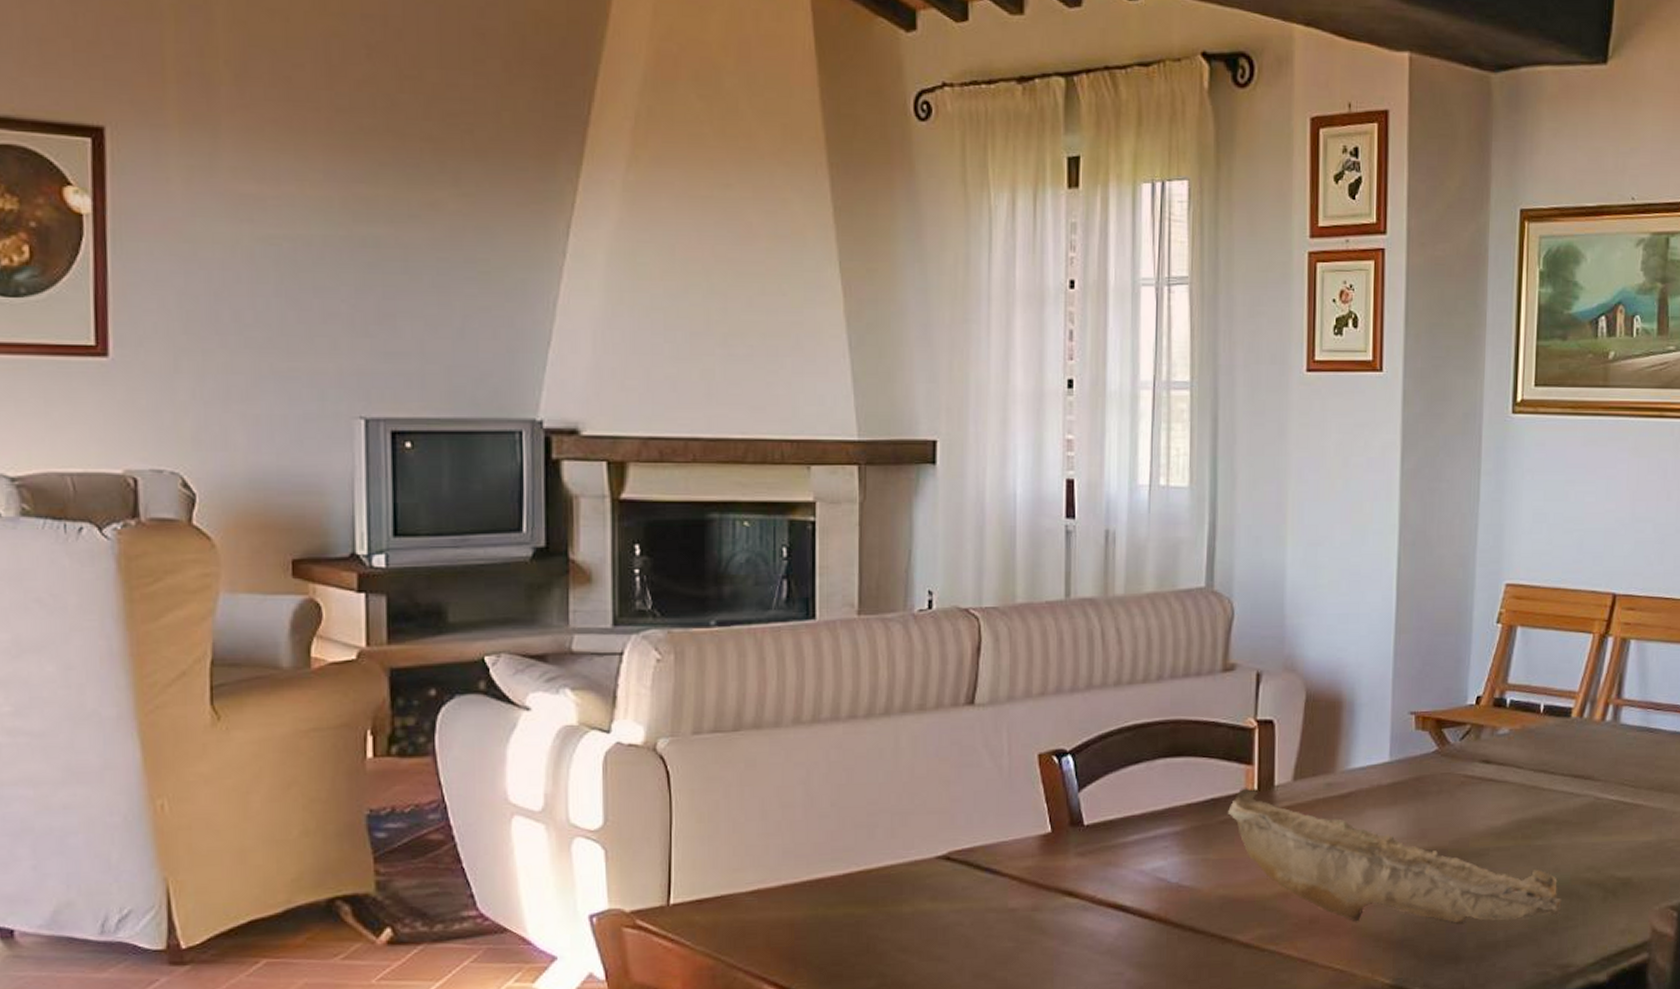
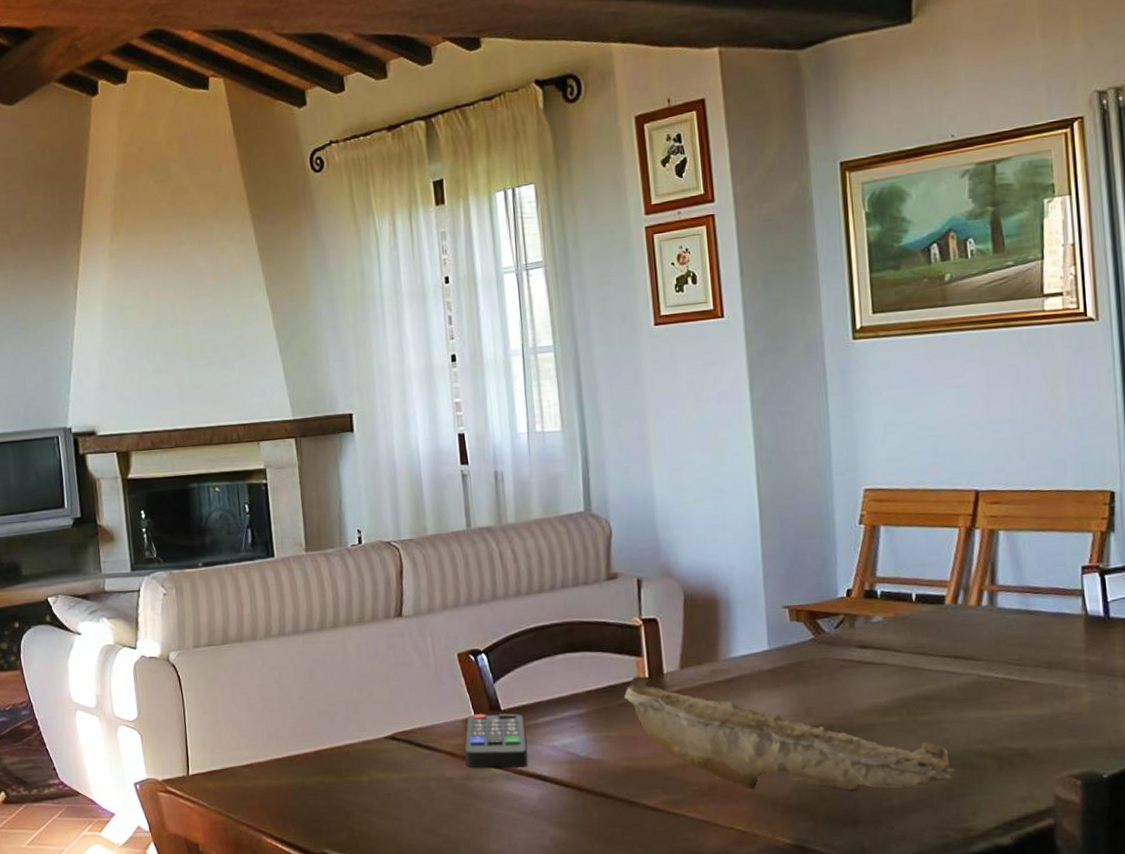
remote control: none [1034,828,1110,897] -> present [464,713,528,768]

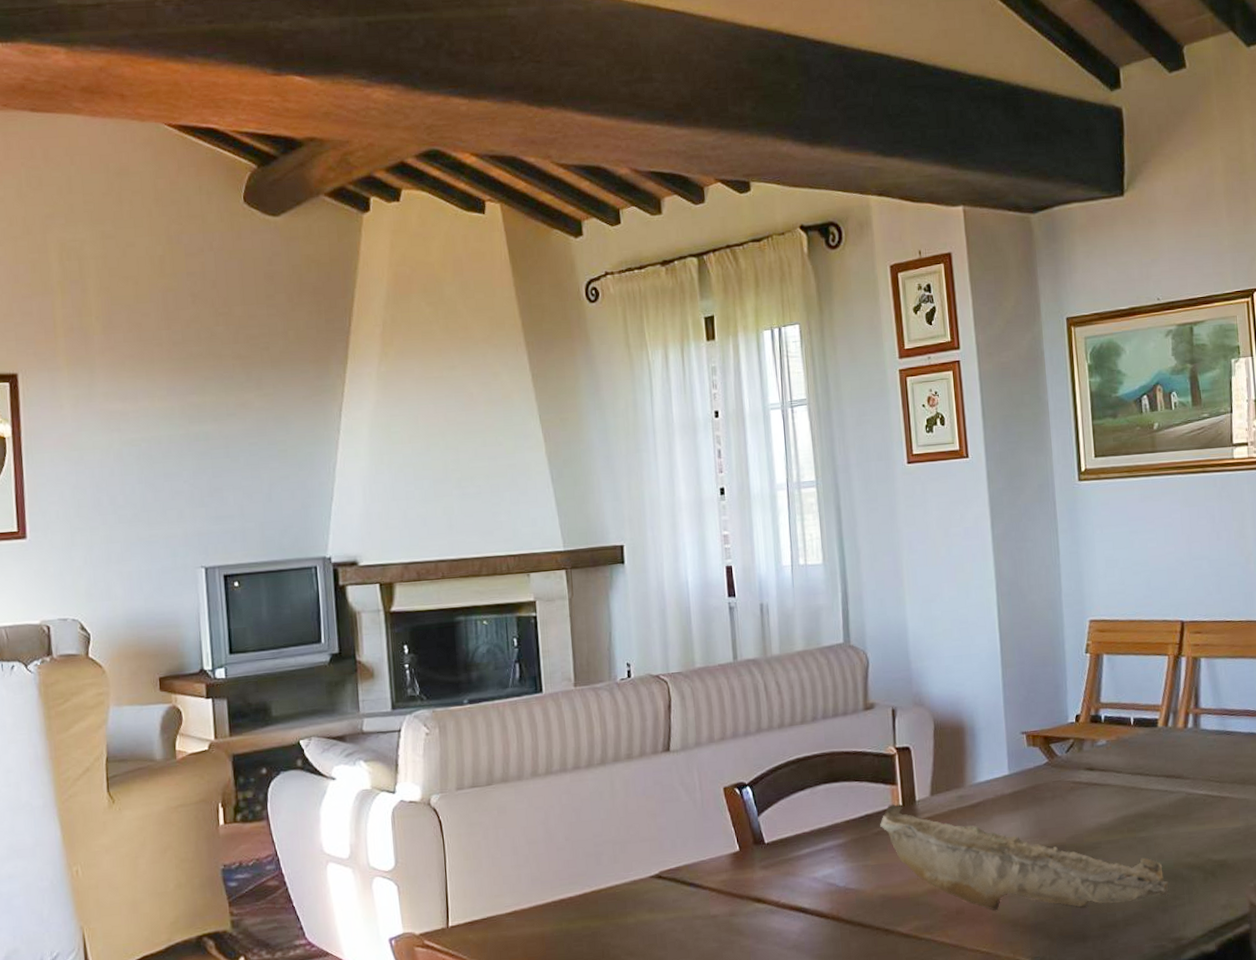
remote control: present [464,713,528,768] -> none [729,846,790,904]

